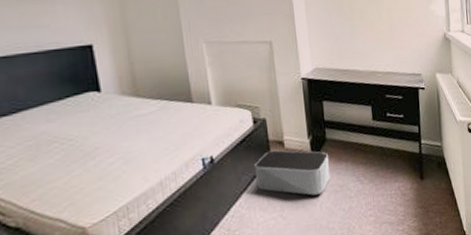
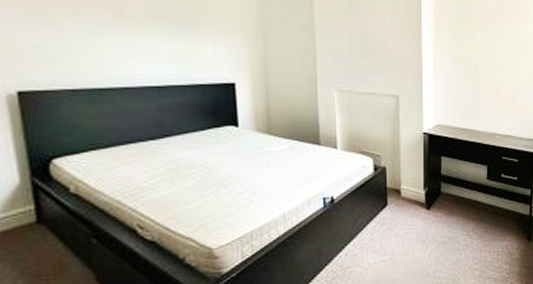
storage bin: present [255,149,331,196] -> none [371,197,442,244]

